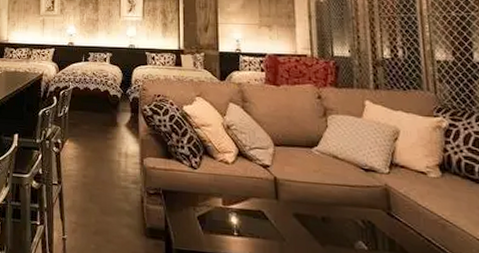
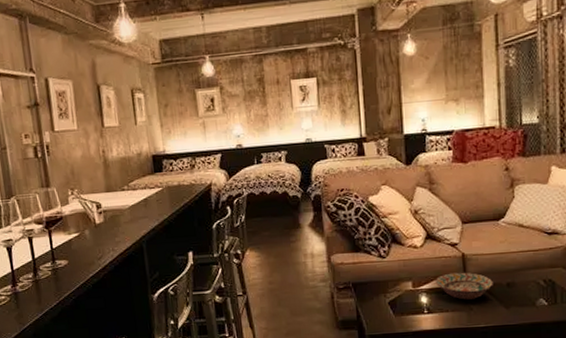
decorative bowl: none [246,195,307,229] -> present [435,272,493,300]

